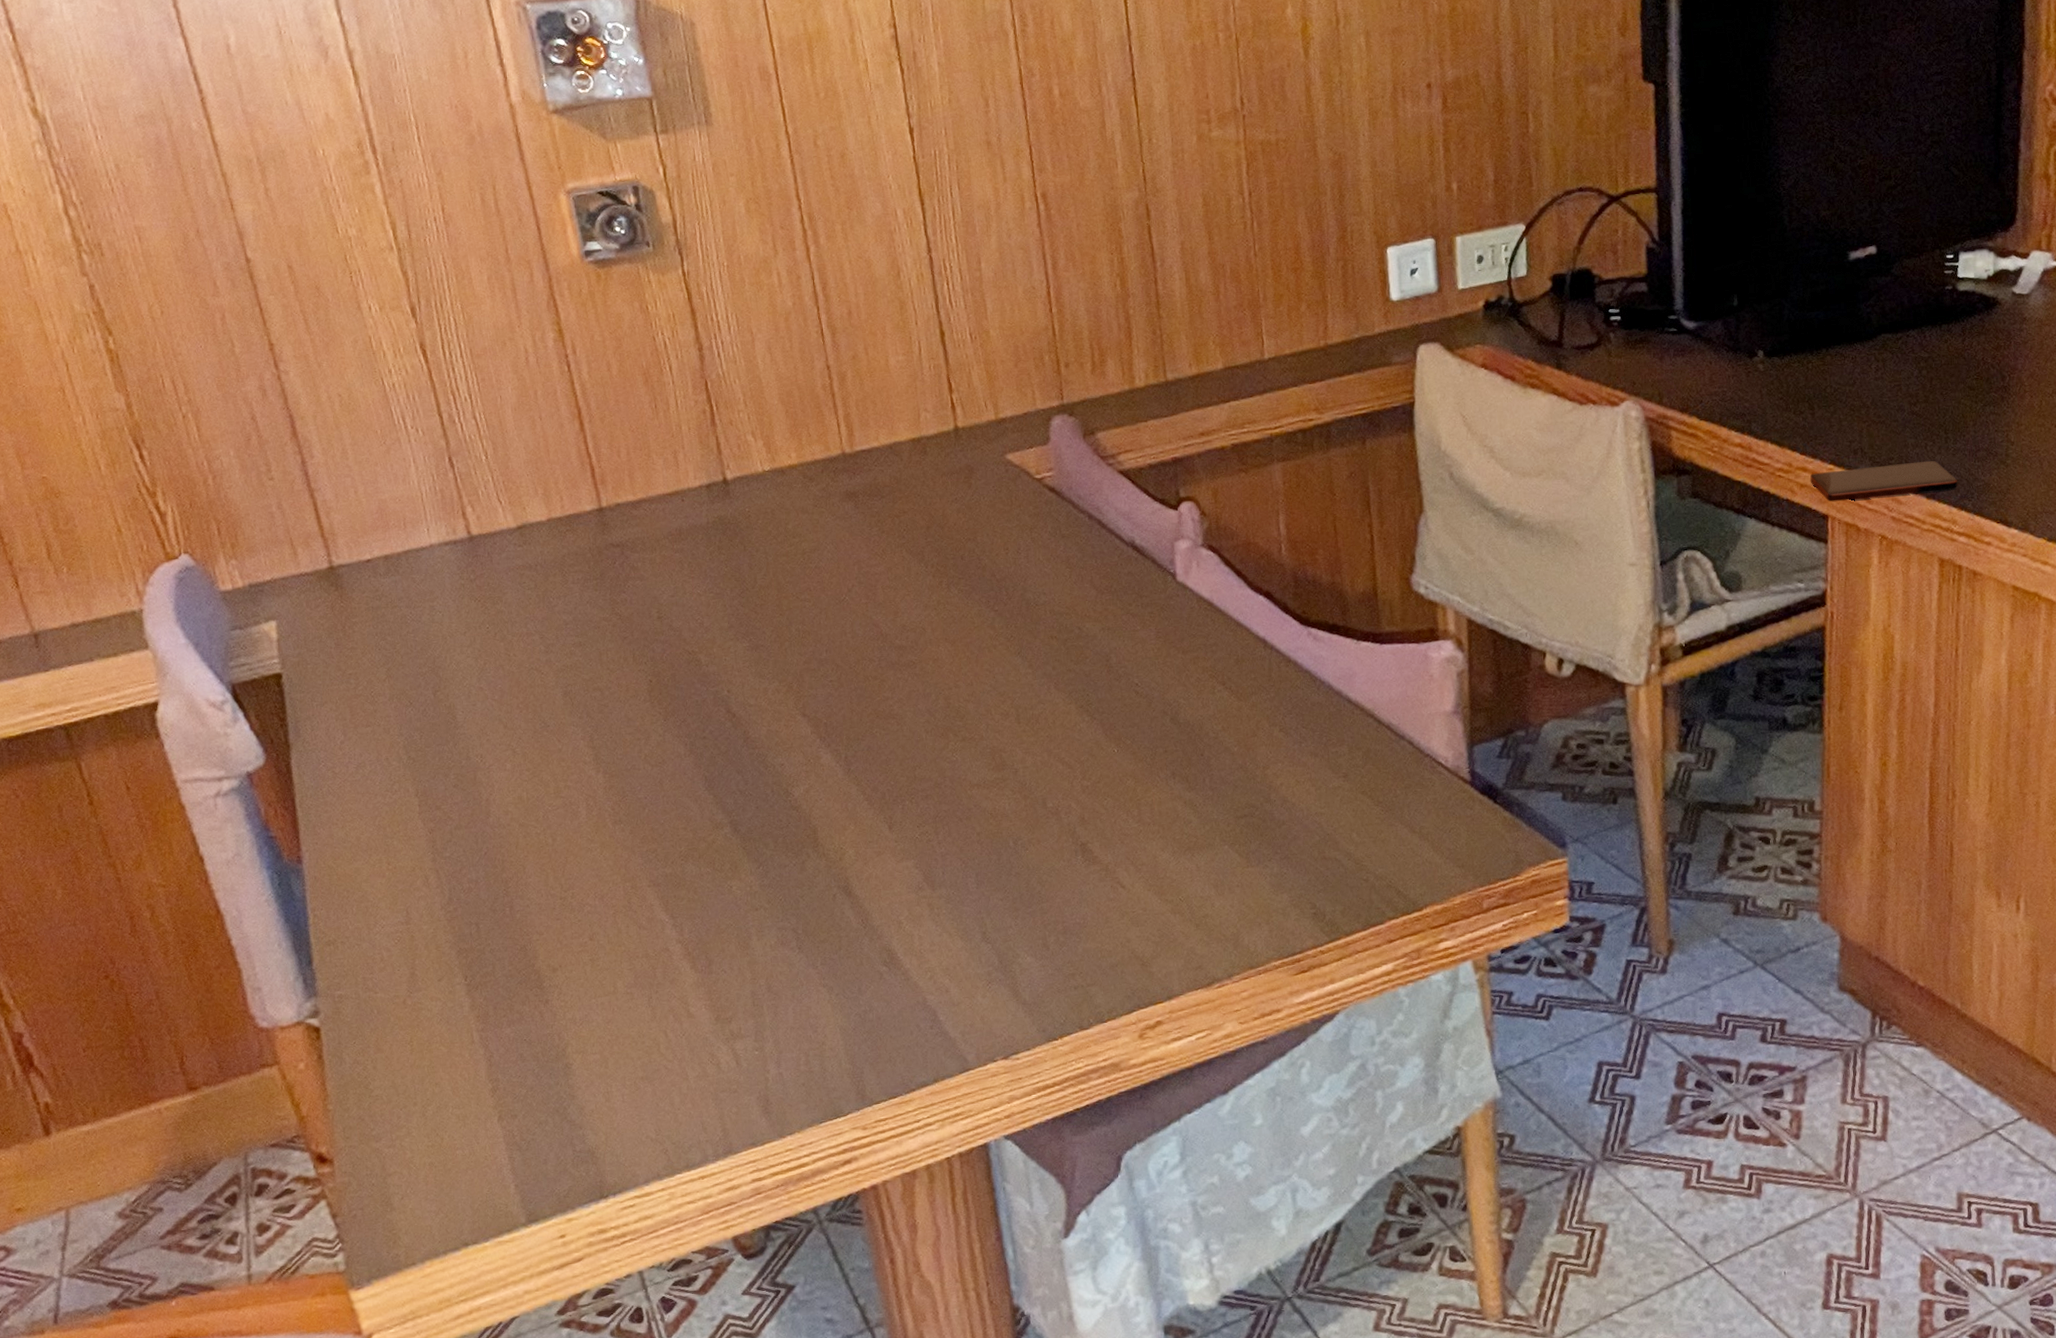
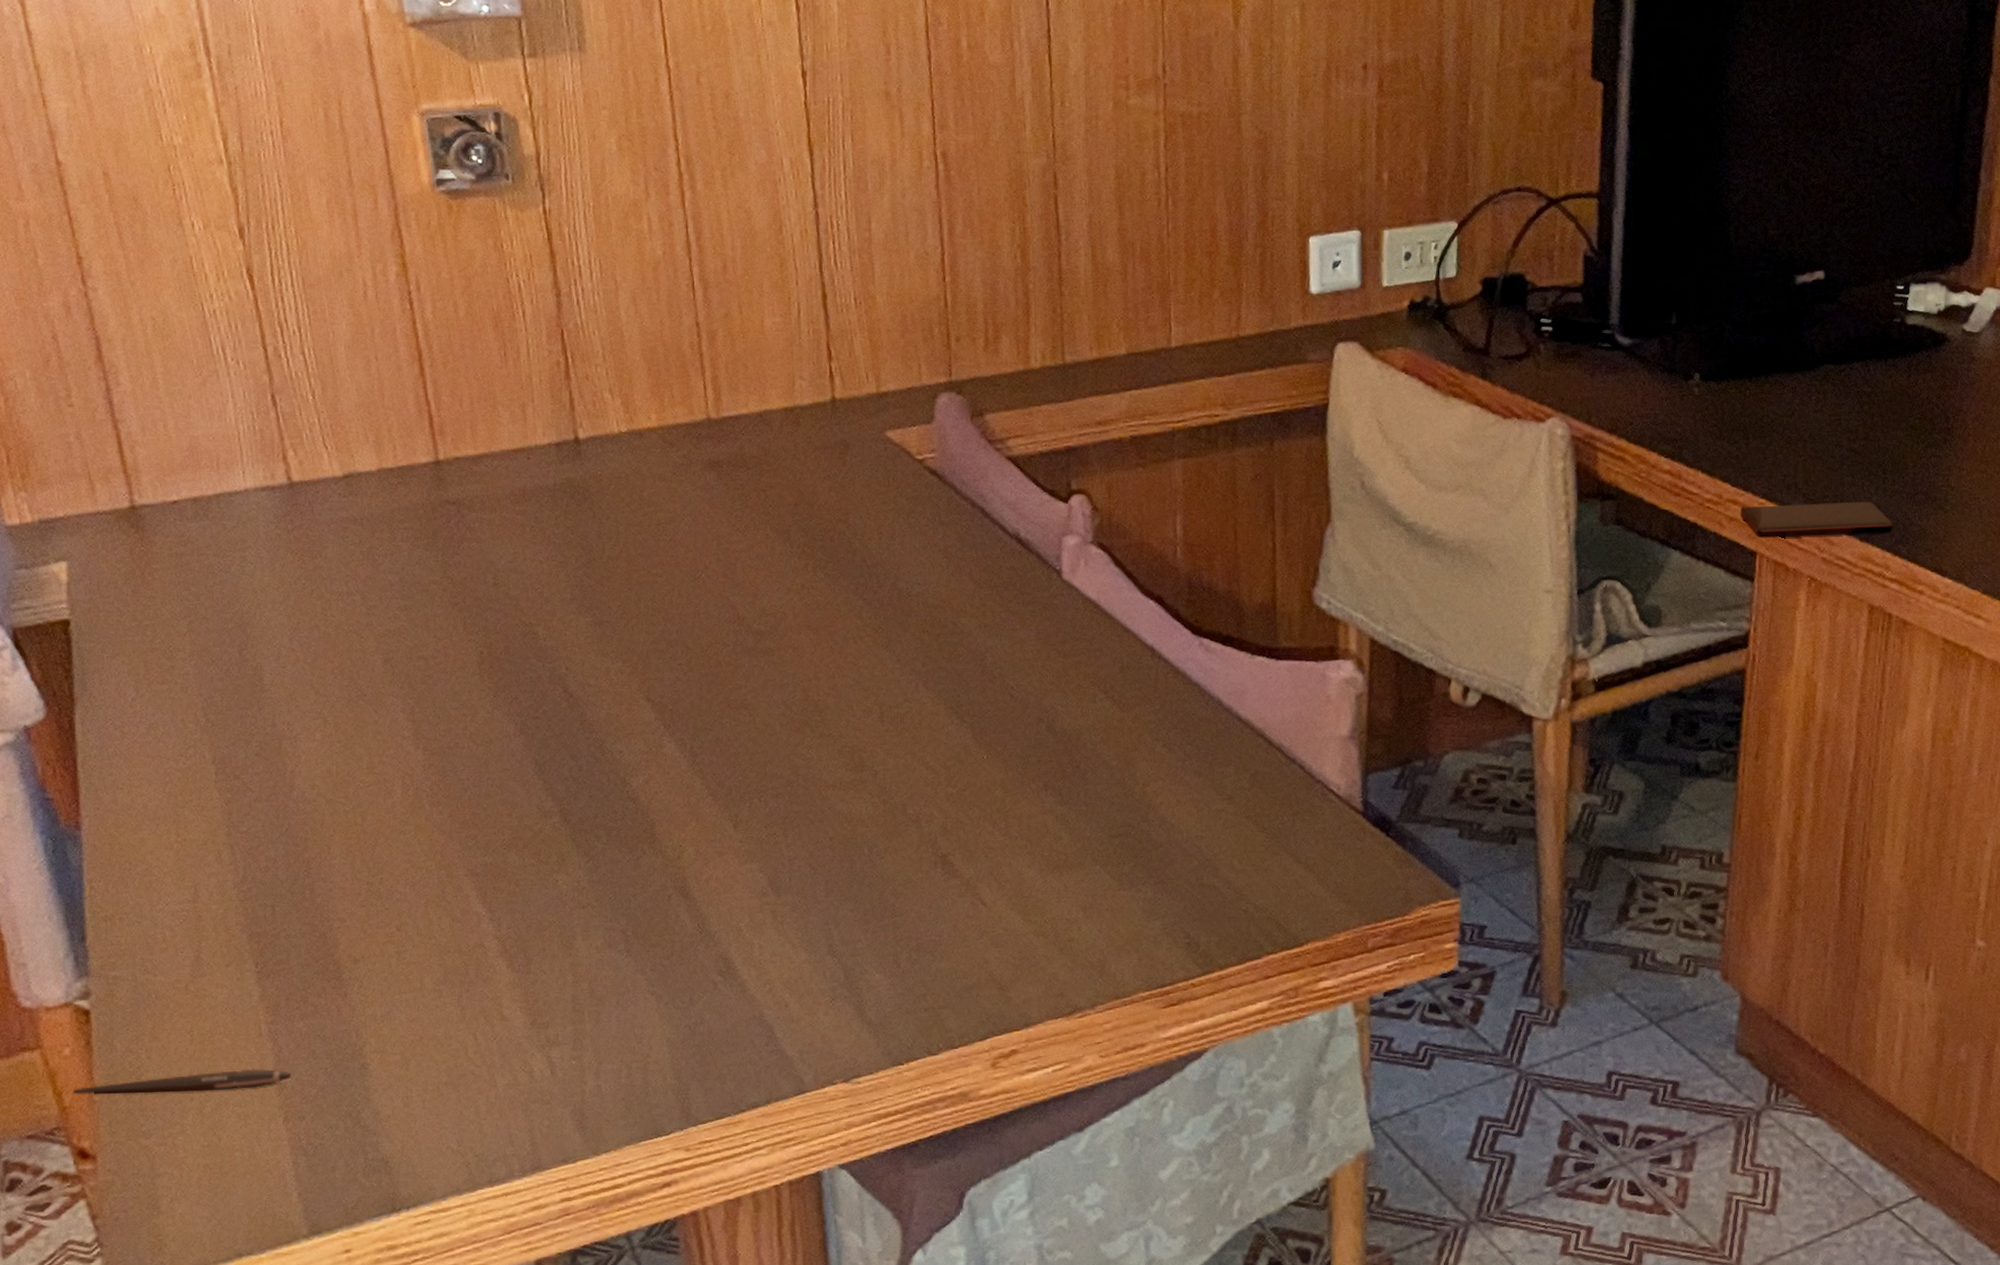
pen: none [308,1073,503,1105] -> present [72,1068,291,1095]

